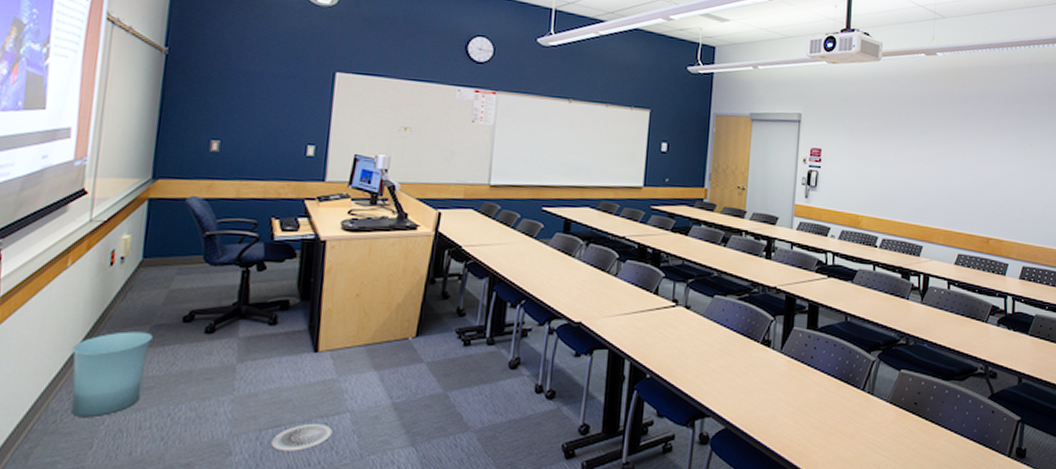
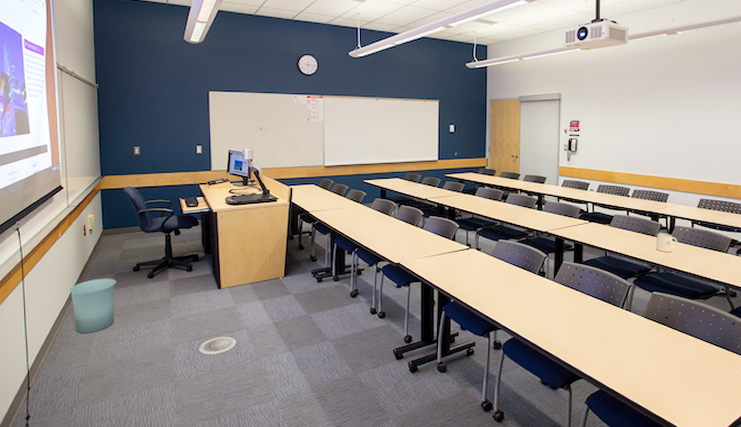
mug: none [905,294,932,320] -> present [656,233,678,253]

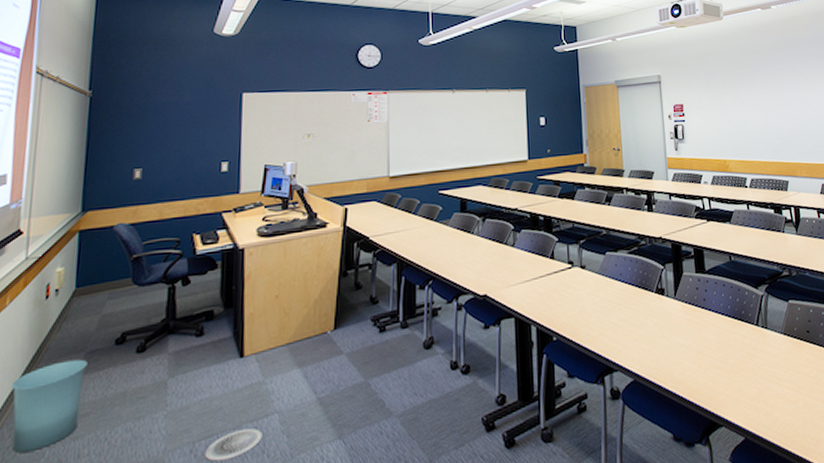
mug: present [656,233,678,253] -> none [782,227,807,251]

